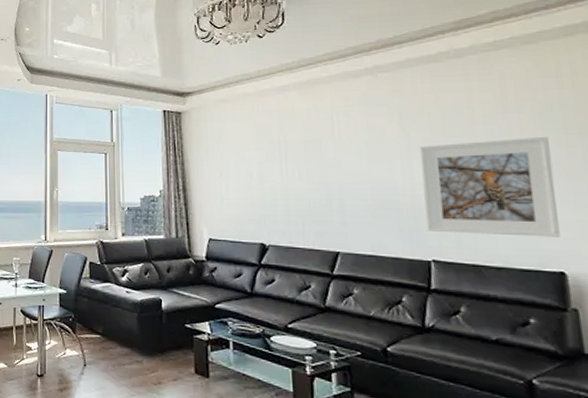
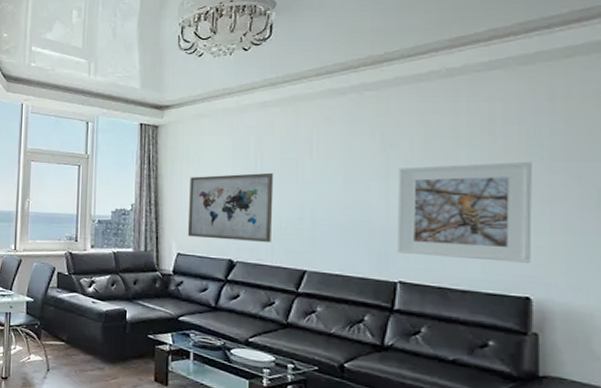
wall art: none [216,154,301,226] -> present [187,172,274,243]

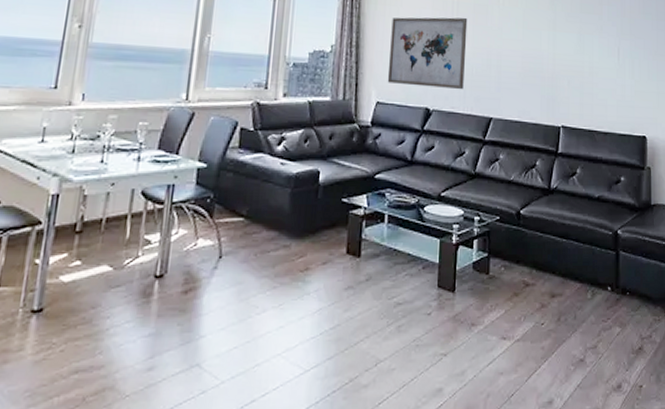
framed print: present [396,161,532,263] -> none [560,19,647,107]

